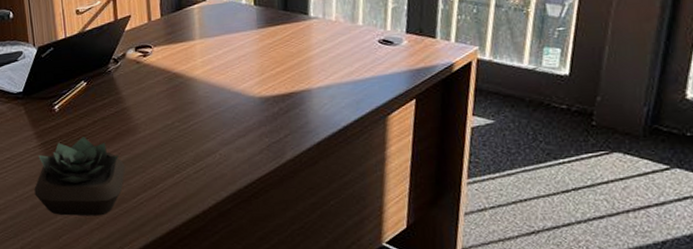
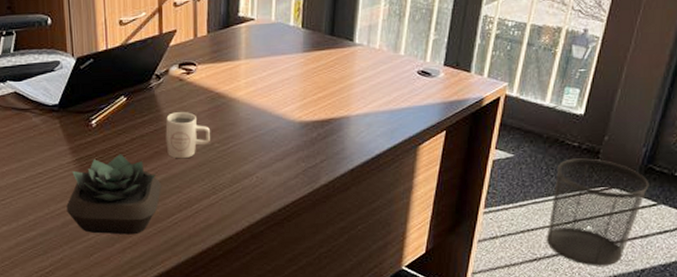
mug: none [125,93,171,139] -> present [165,112,211,159]
waste bin: none [543,121,658,239] -> present [547,158,649,266]

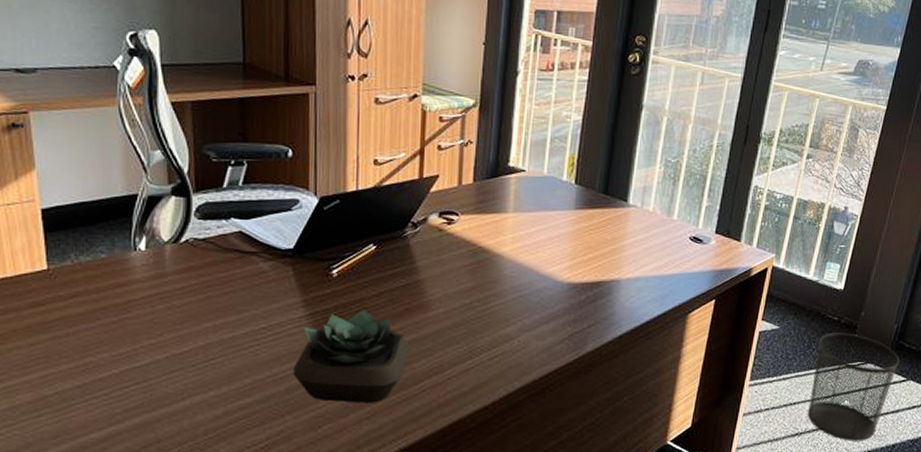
mug: present [165,112,211,159] -> none [418,265,471,318]

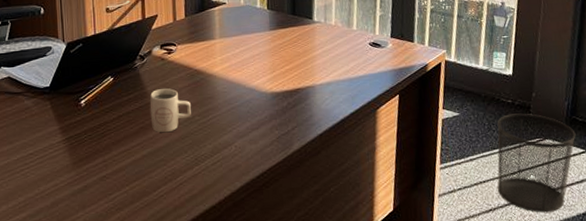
succulent plant: present [293,309,411,403] -> none [56,131,148,211]
mug: none [418,265,471,318] -> present [149,88,192,133]

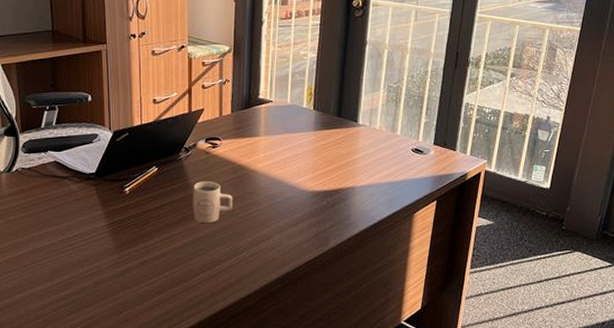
waste bin: present [497,113,576,213] -> none [523,225,605,320]

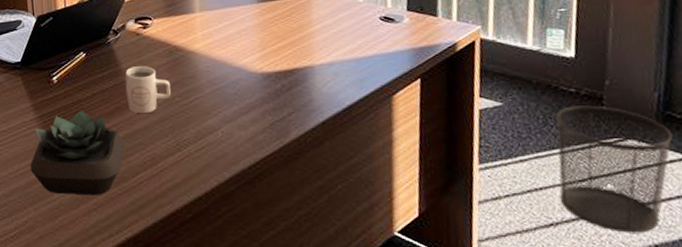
succulent plant: none [99,219,188,293] -> present [30,110,125,196]
waste bin: none [523,225,605,320] -> present [556,105,673,233]

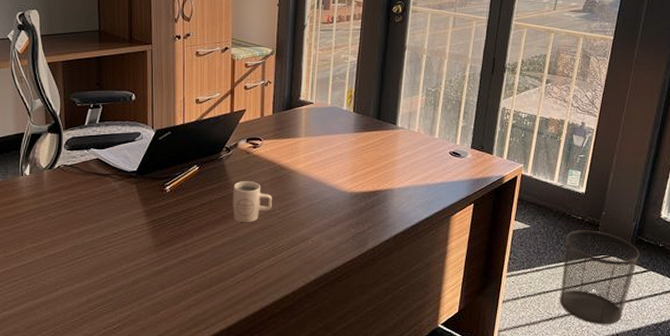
succulent plant: present [30,110,125,196] -> none [138,217,227,293]

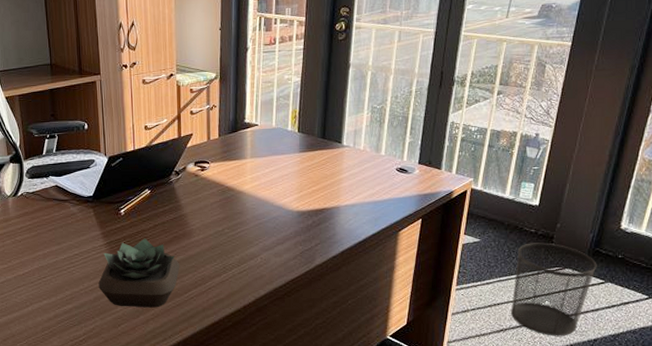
succulent plant: none [138,217,227,293] -> present [98,238,180,308]
mug: present [232,181,273,223] -> none [183,203,222,243]

